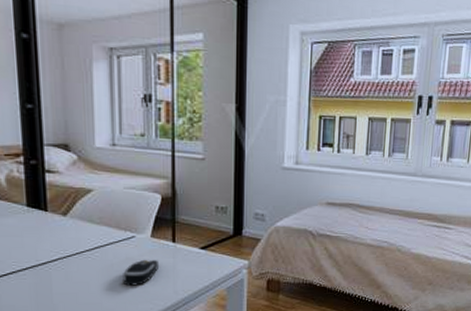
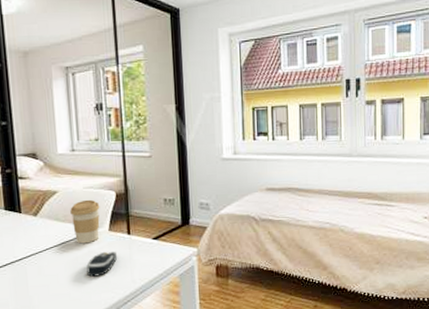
coffee cup: none [107,201,142,250] -> present [70,199,100,244]

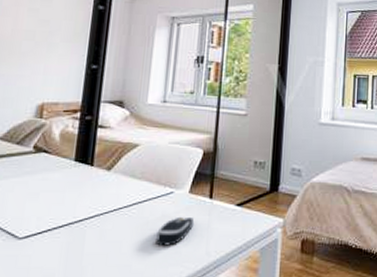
coffee cup: present [70,199,100,244] -> none [149,156,184,206]

